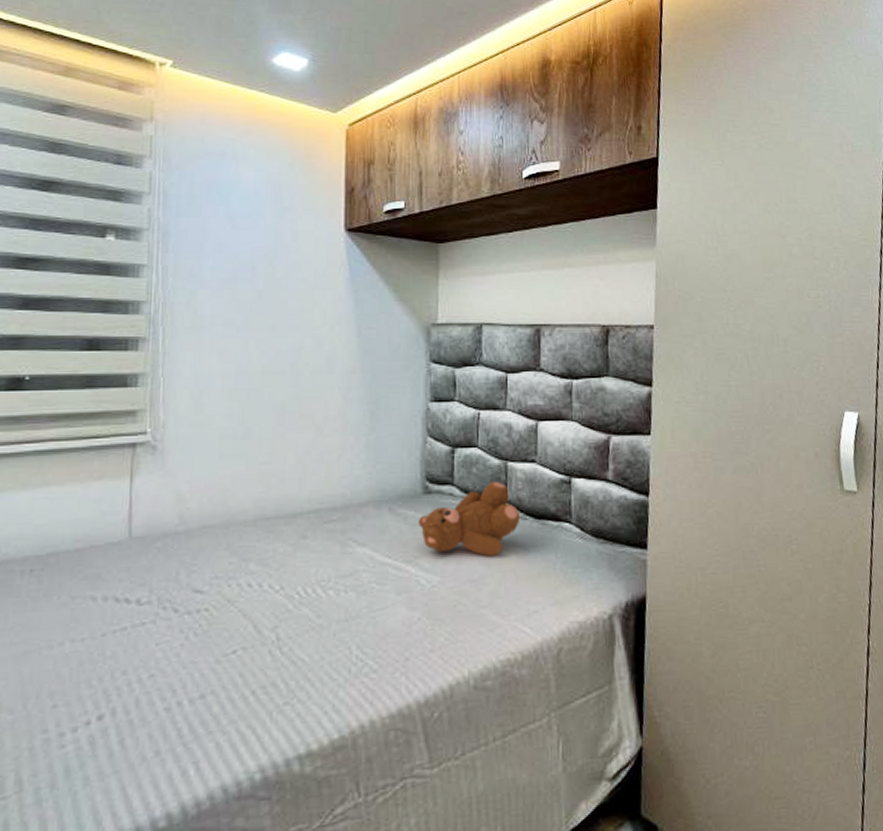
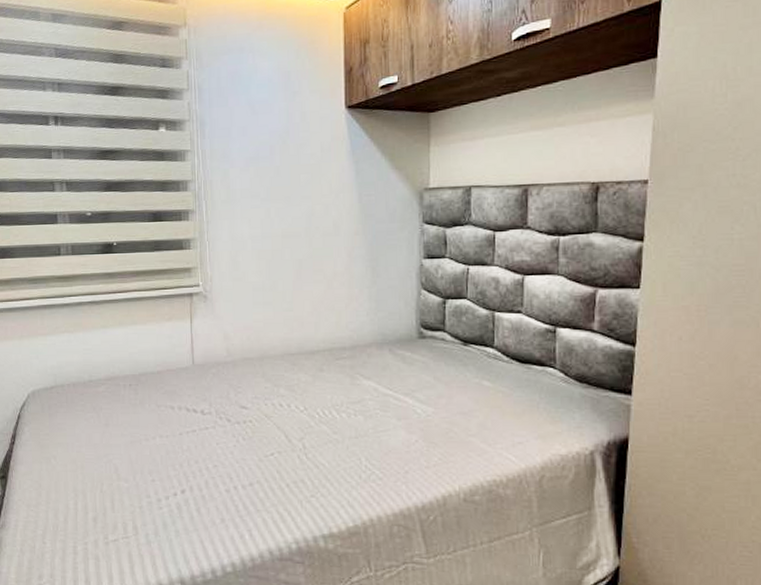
teddy bear: present [417,481,521,557] -> none [414,329,507,394]

